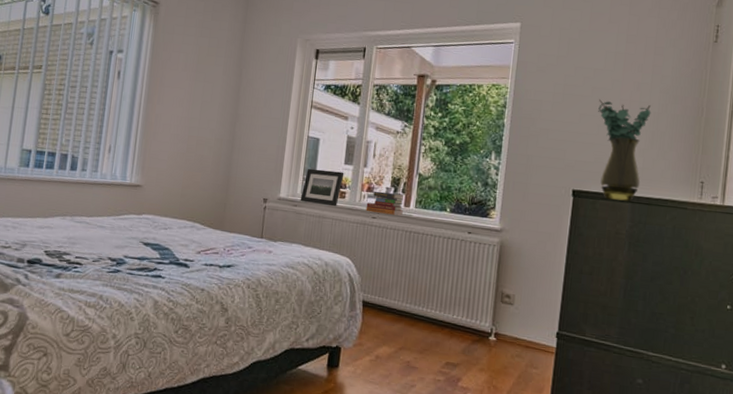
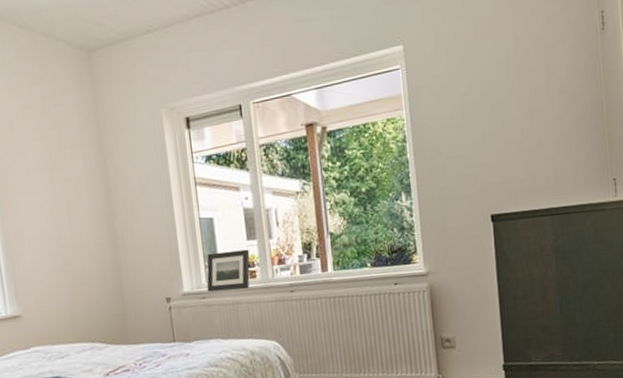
books: present [365,191,403,216] -> none [281,259,322,287]
vase: present [598,99,651,203] -> none [499,110,556,218]

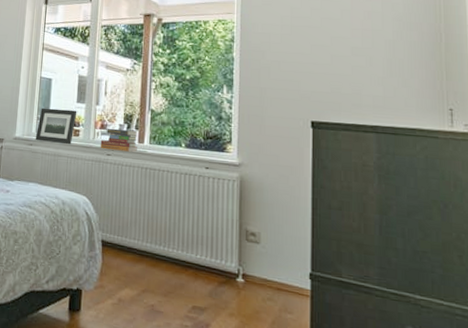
books: none [281,259,322,287] -> present [100,128,137,152]

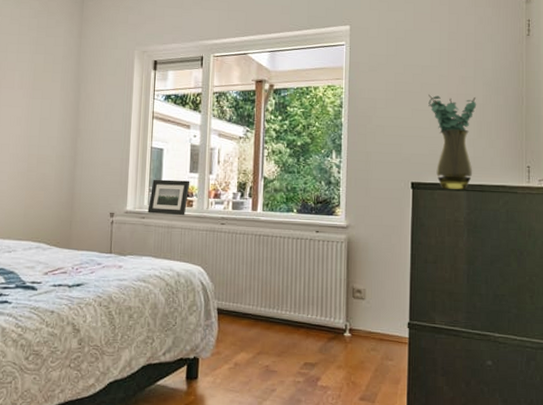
books: present [100,128,137,152] -> none [214,197,251,220]
vase: none [329,29,386,133] -> present [428,94,477,191]

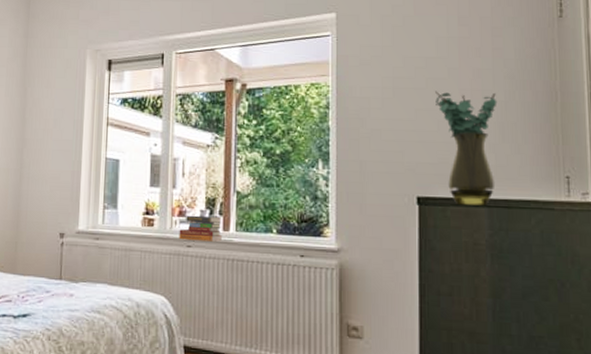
picture frame: present [147,179,190,216] -> none [102,194,151,237]
books: none [214,197,251,220] -> present [179,215,222,242]

